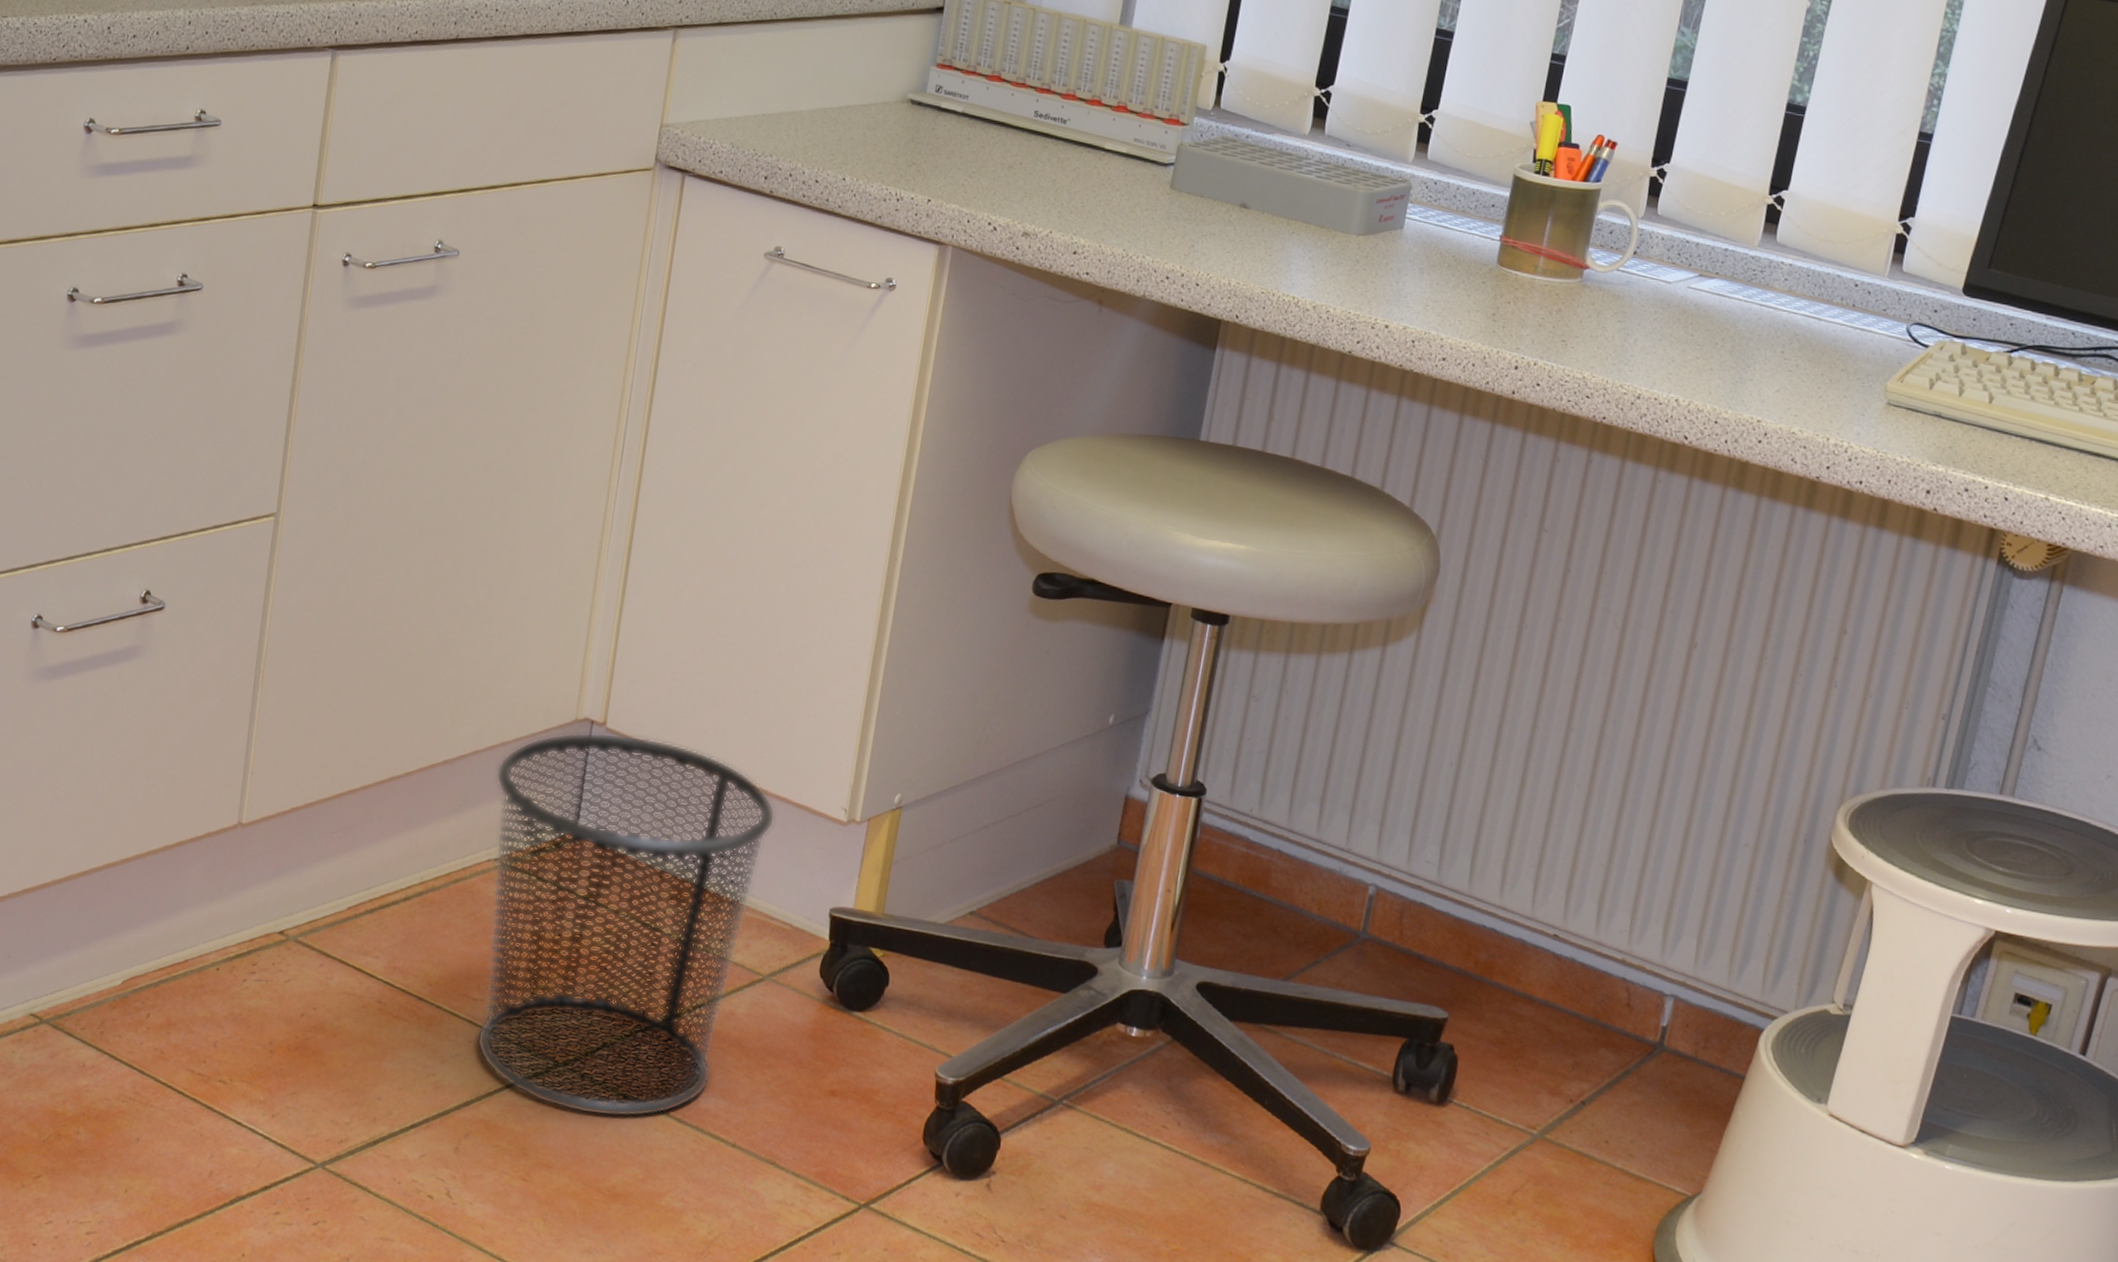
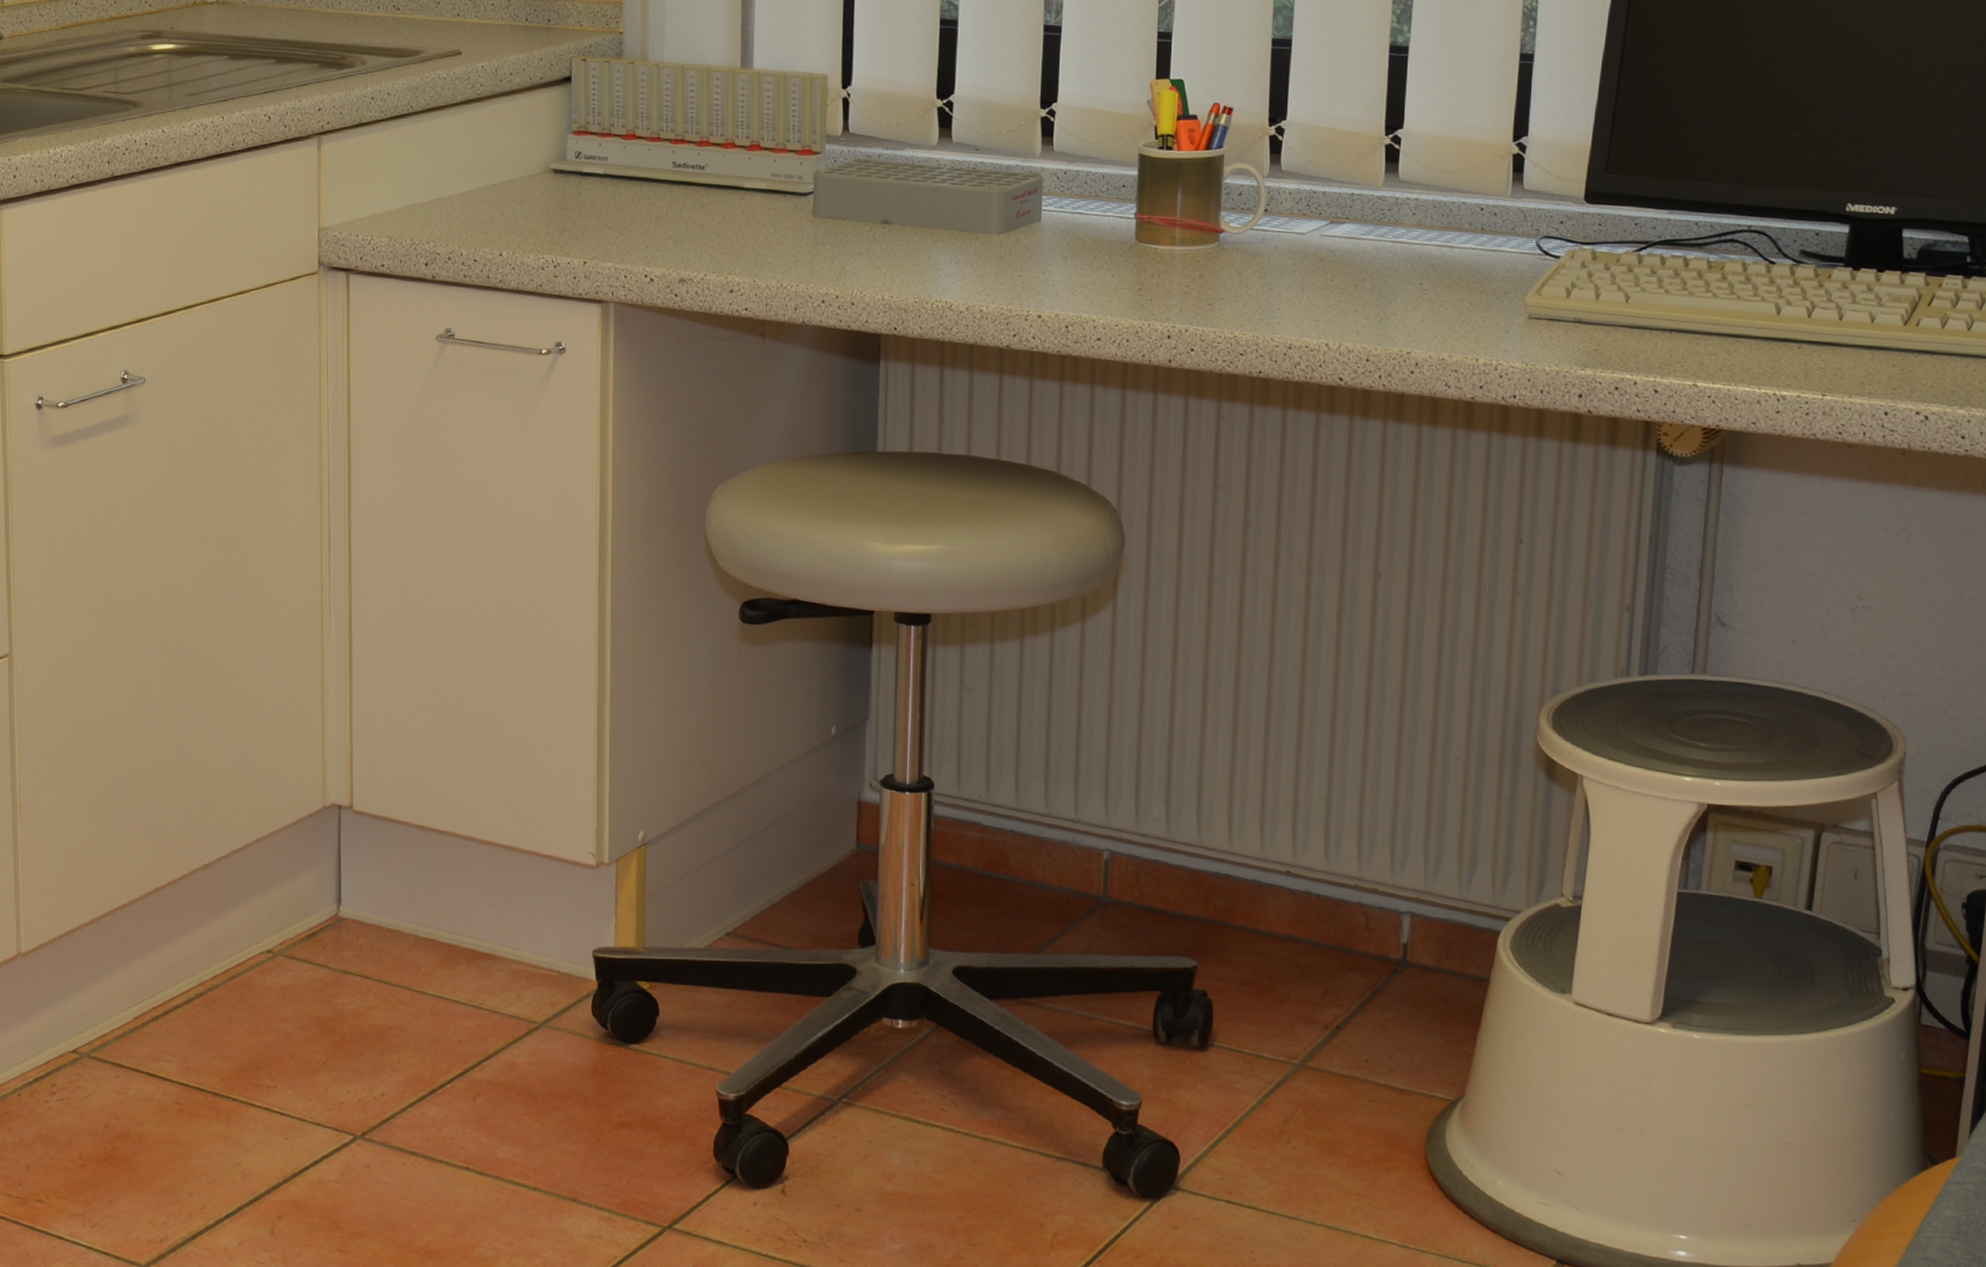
waste bin: present [476,732,776,1118] -> none [255,814,528,1180]

